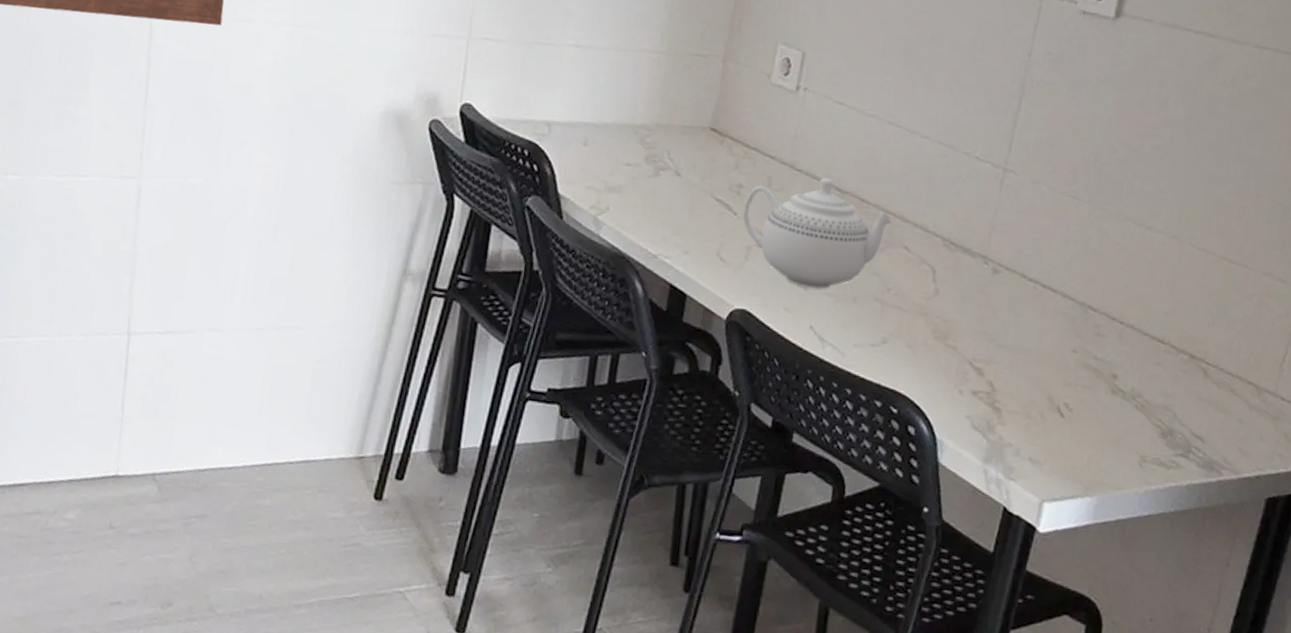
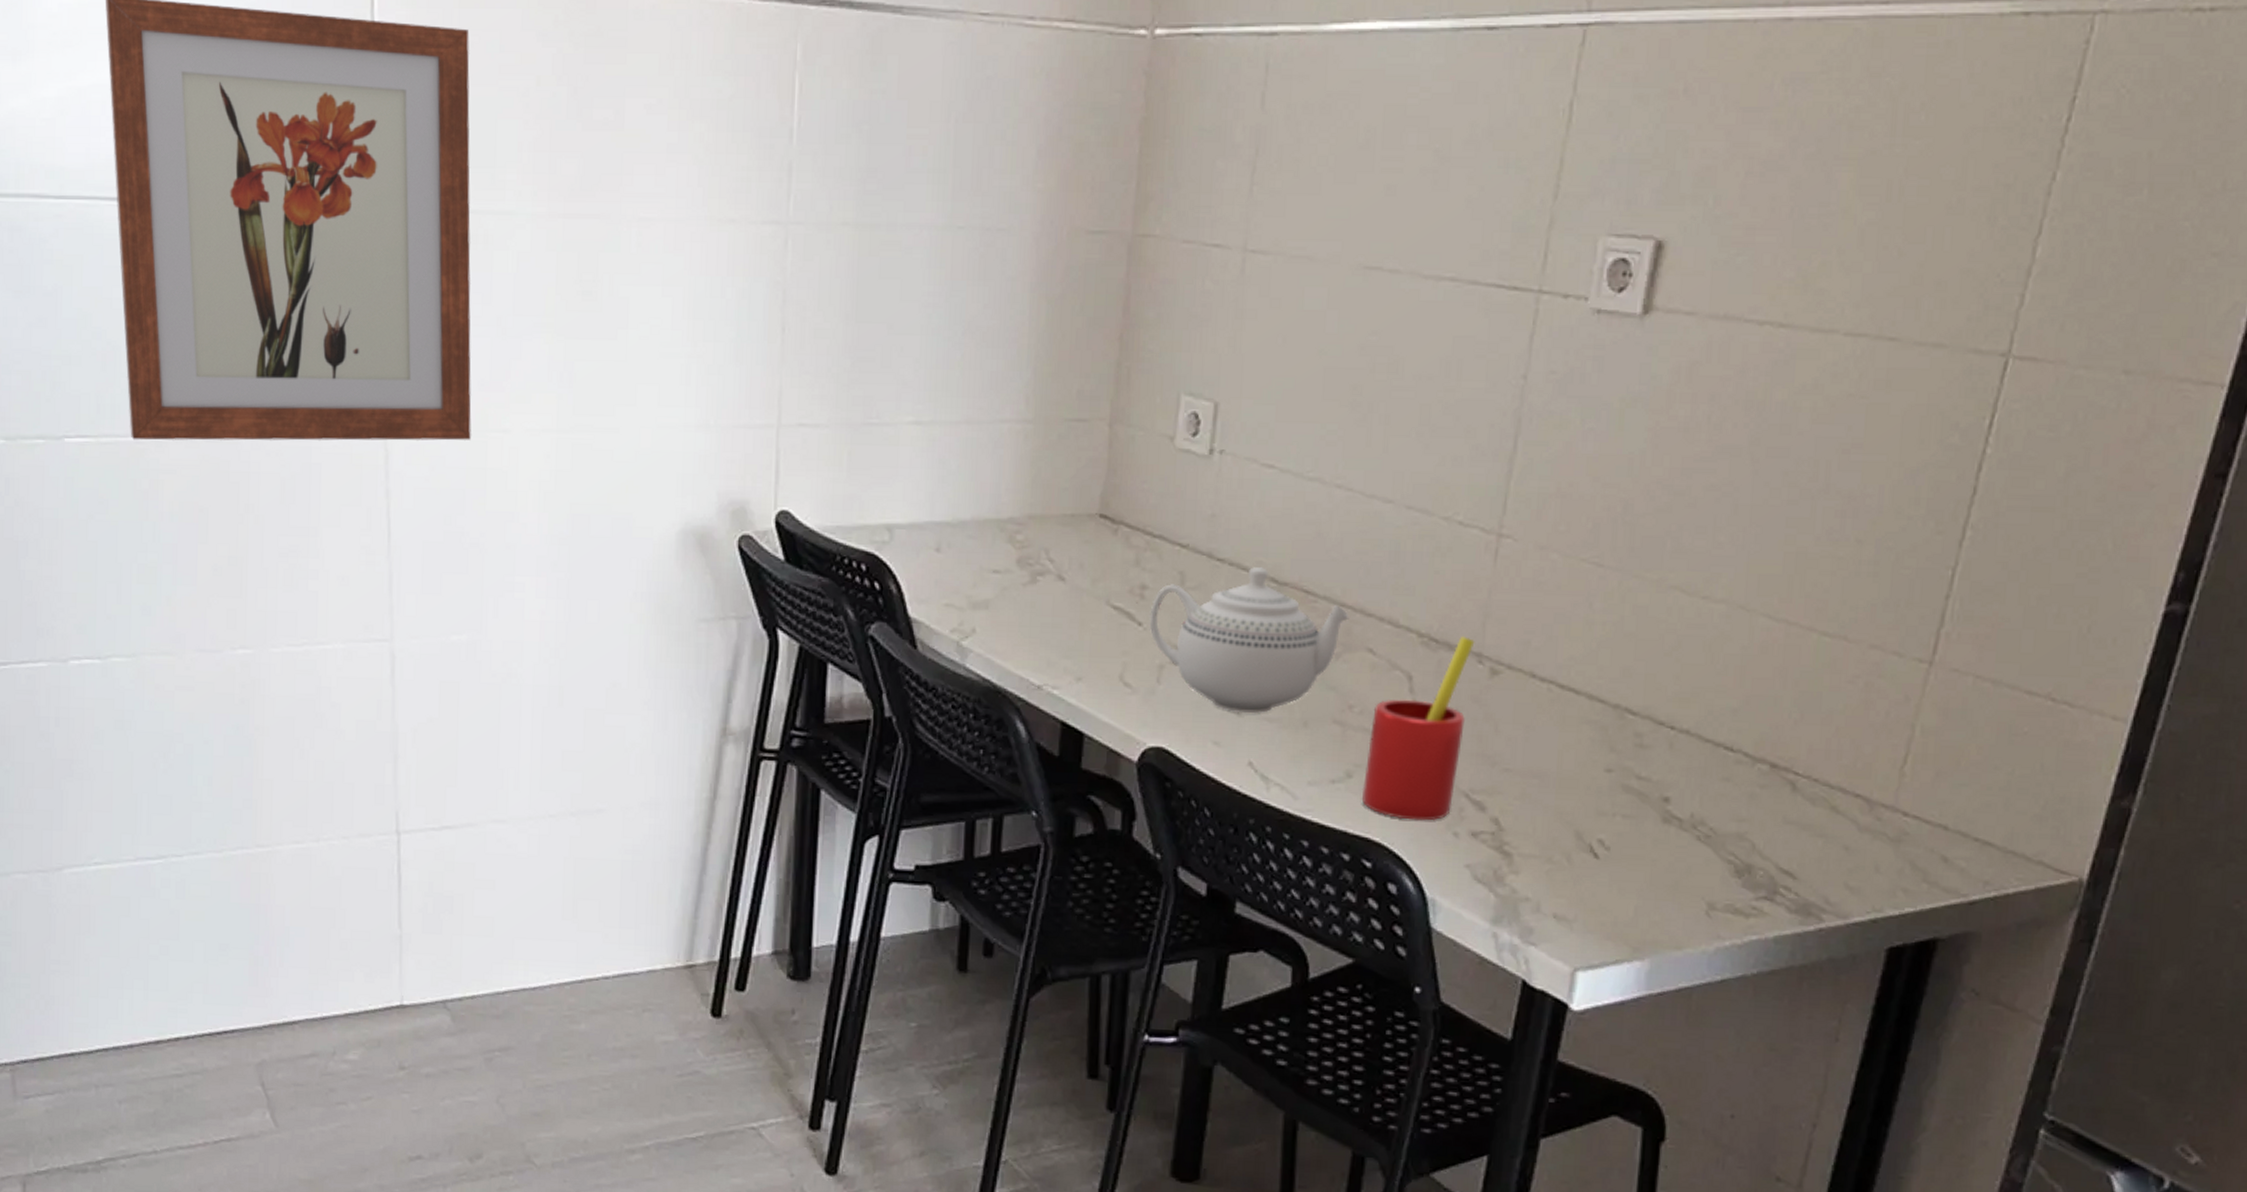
straw: none [892,243,983,381] -> present [1361,636,1475,821]

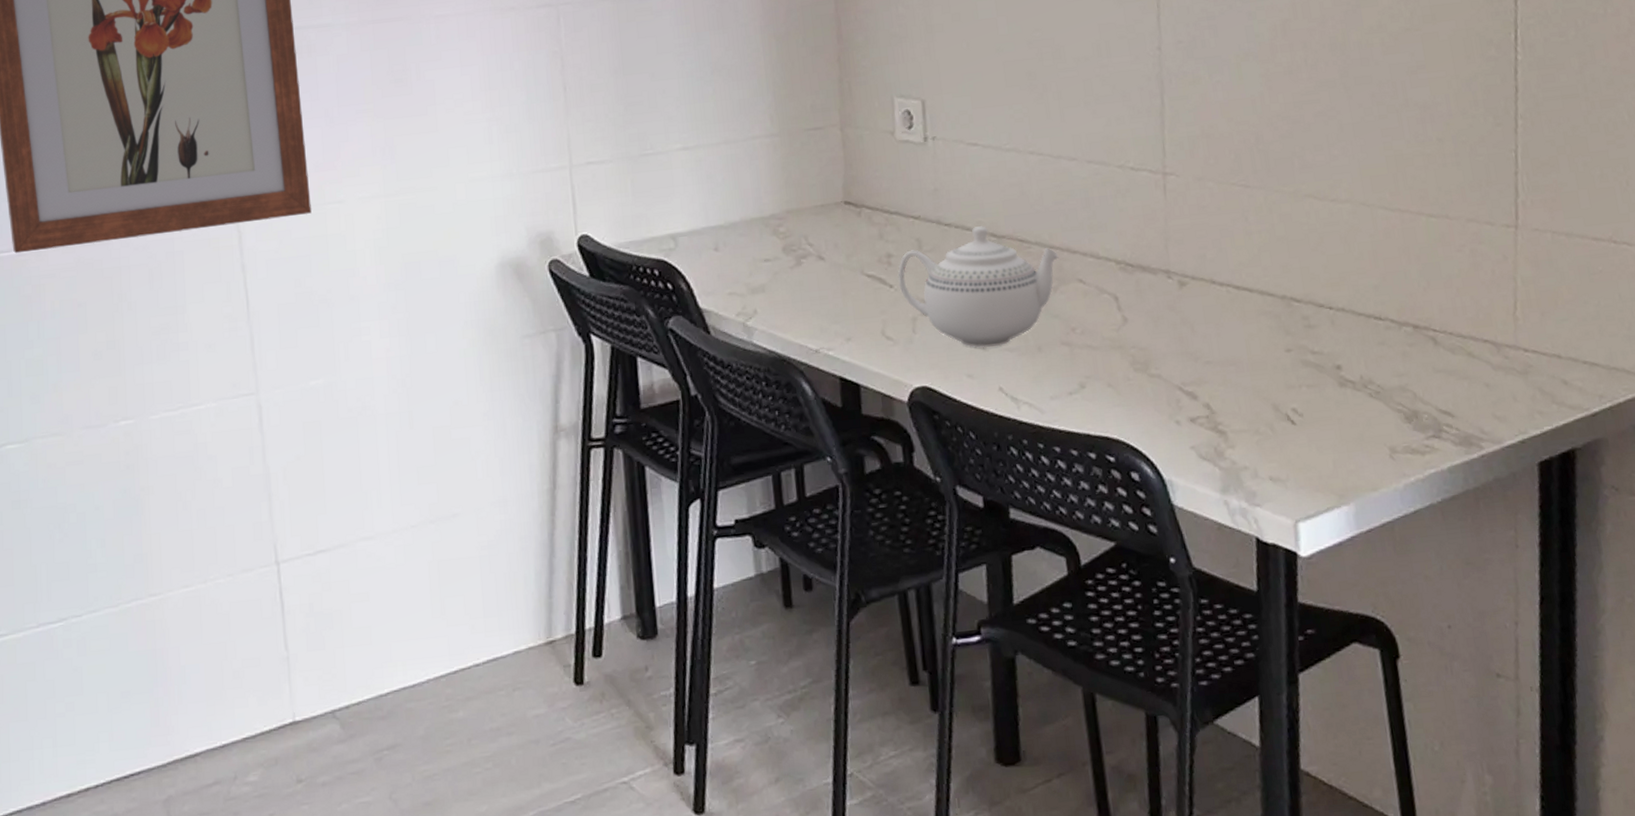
straw: present [1361,636,1475,821] -> none [1092,258,1171,417]

